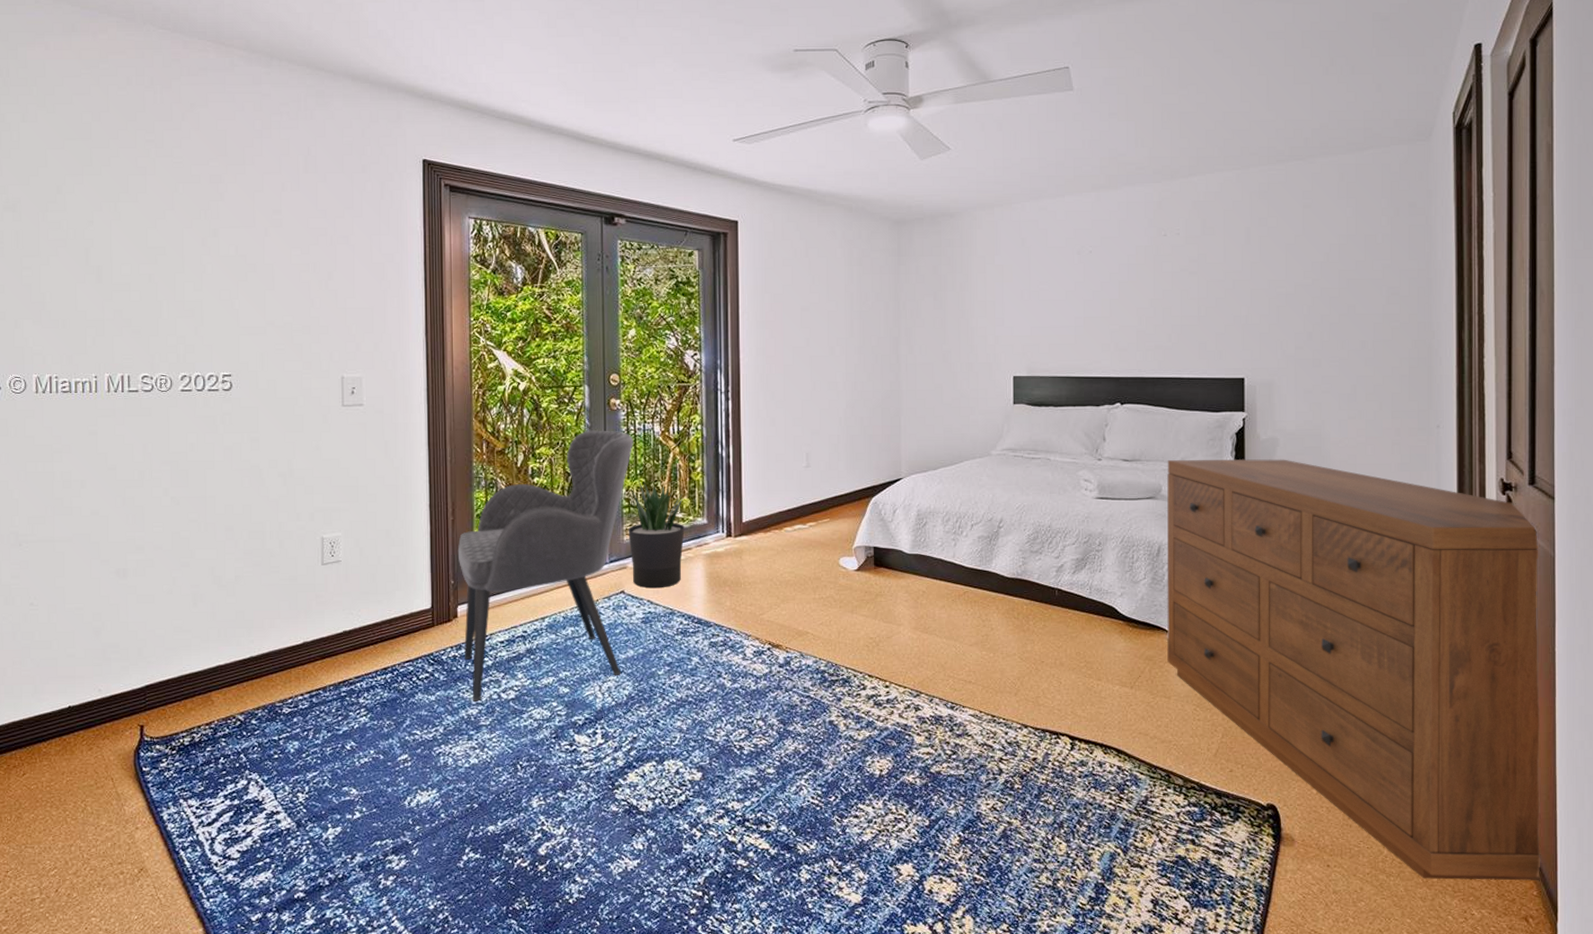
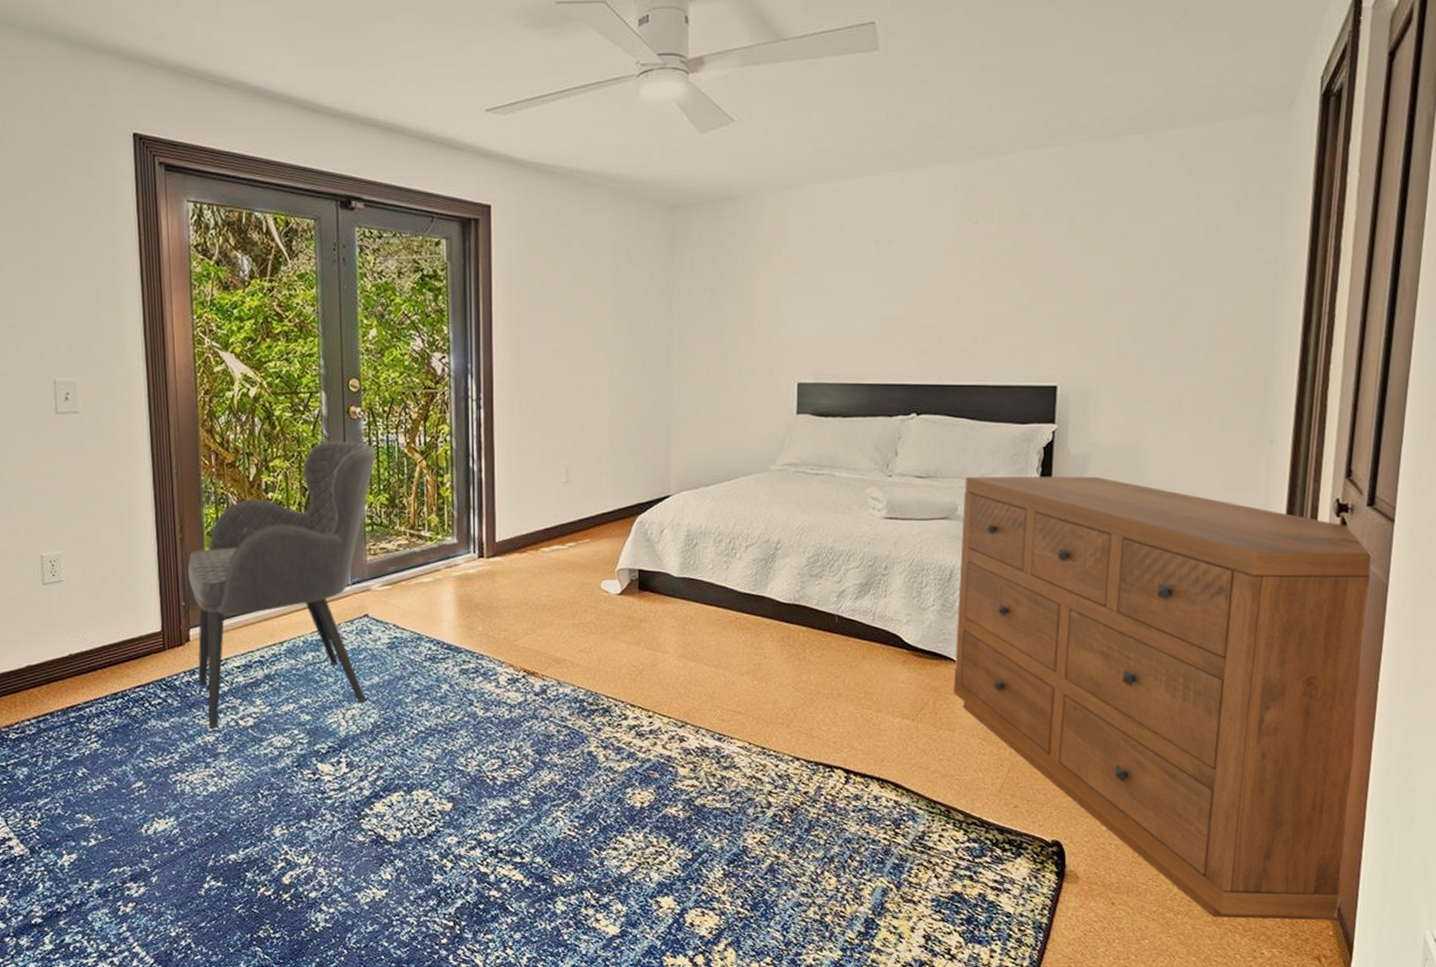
planter: present [628,478,685,589] -> none [371,494,433,612]

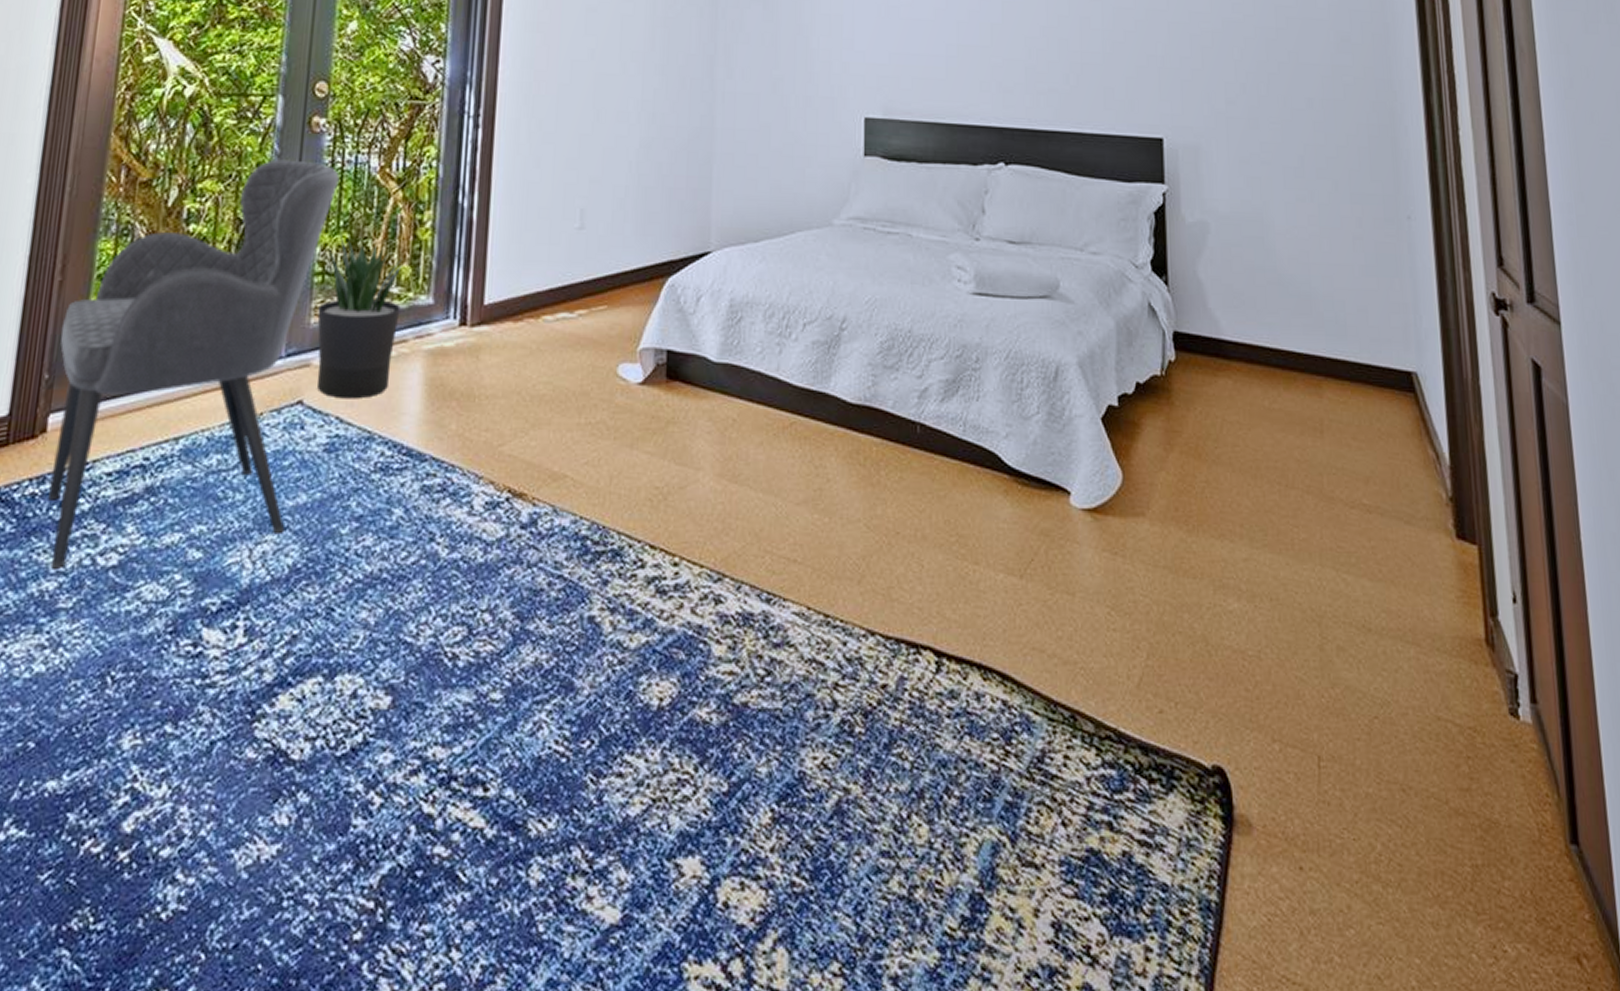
planter: none [371,494,433,612] -> present [317,233,403,399]
dresser: present [954,476,1372,921] -> none [1066,244,1595,898]

